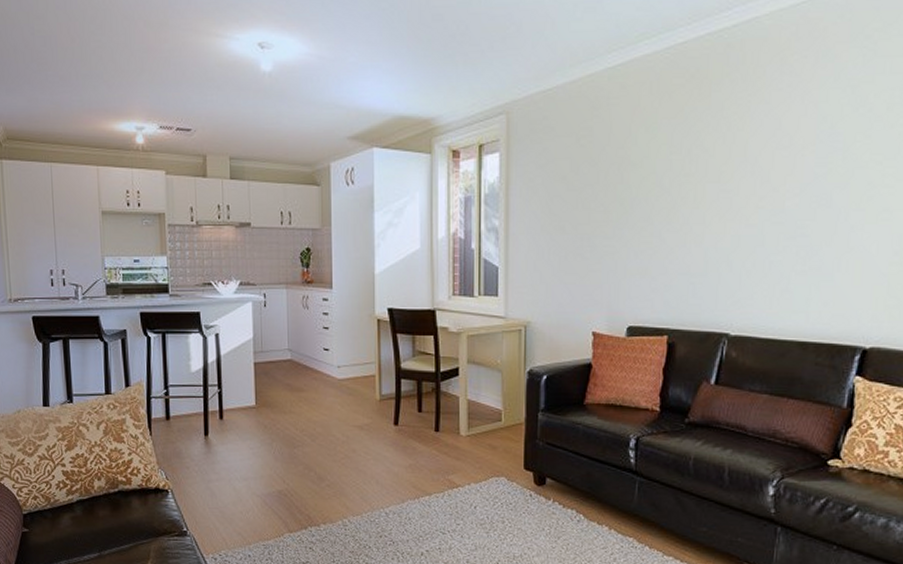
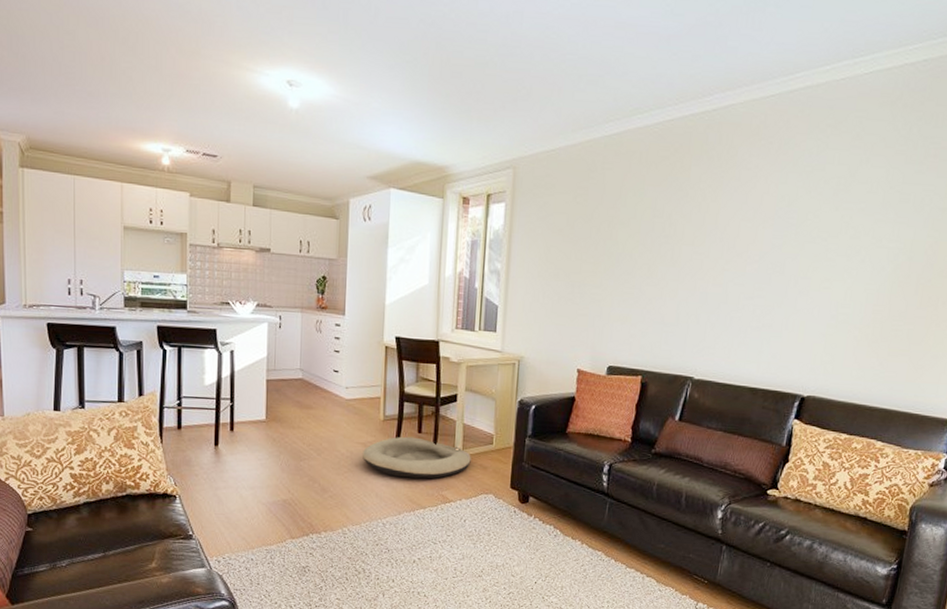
dog bed: none [358,416,478,463] -> present [361,436,471,479]

